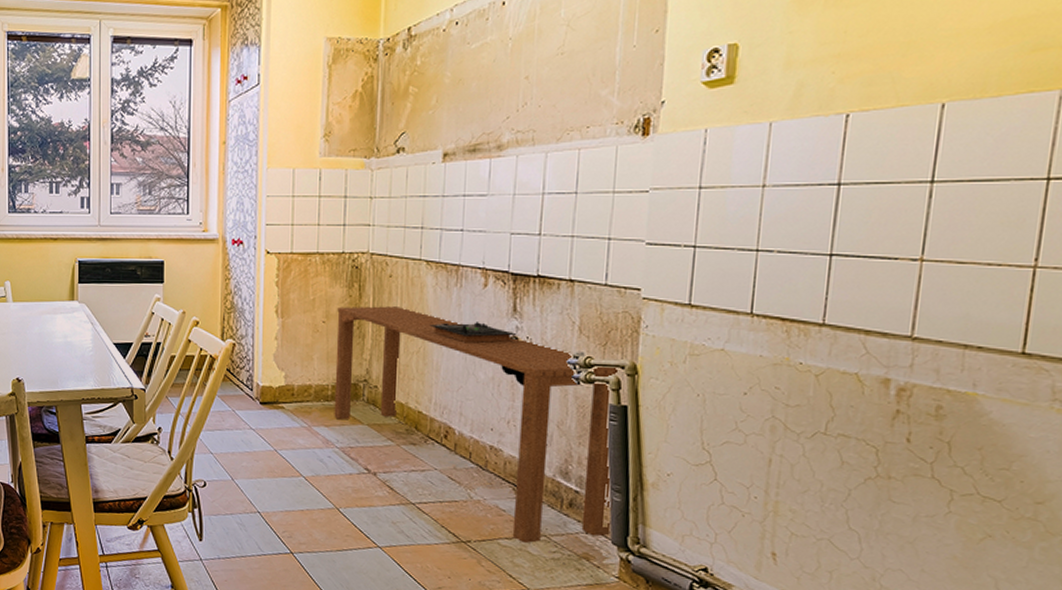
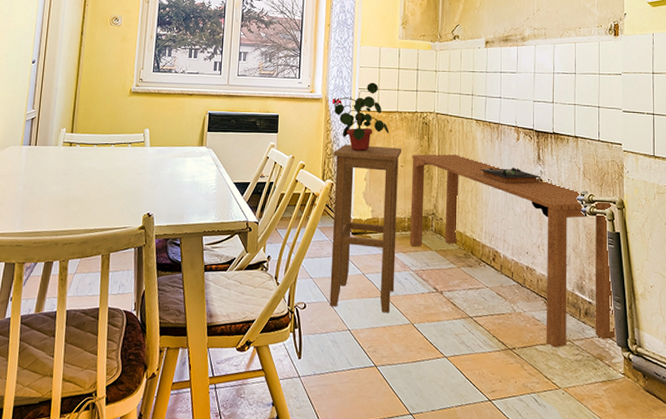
potted plant: none [234,216,307,303] -> present [334,82,390,151]
stool: none [234,296,324,495] -> present [329,144,402,313]

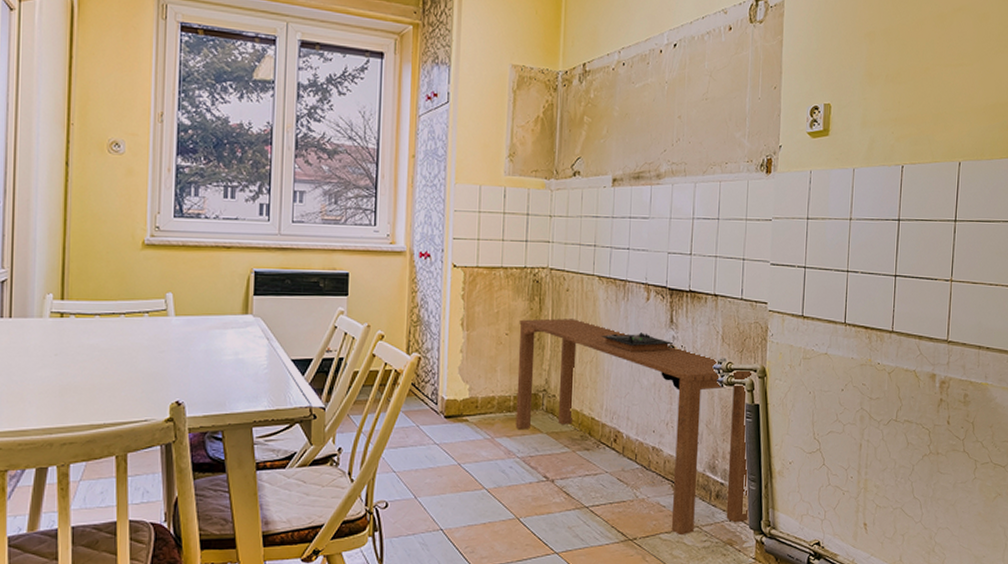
stool: present [329,144,402,313] -> none [417,309,507,508]
potted plant: present [334,82,390,151] -> none [421,230,492,316]

